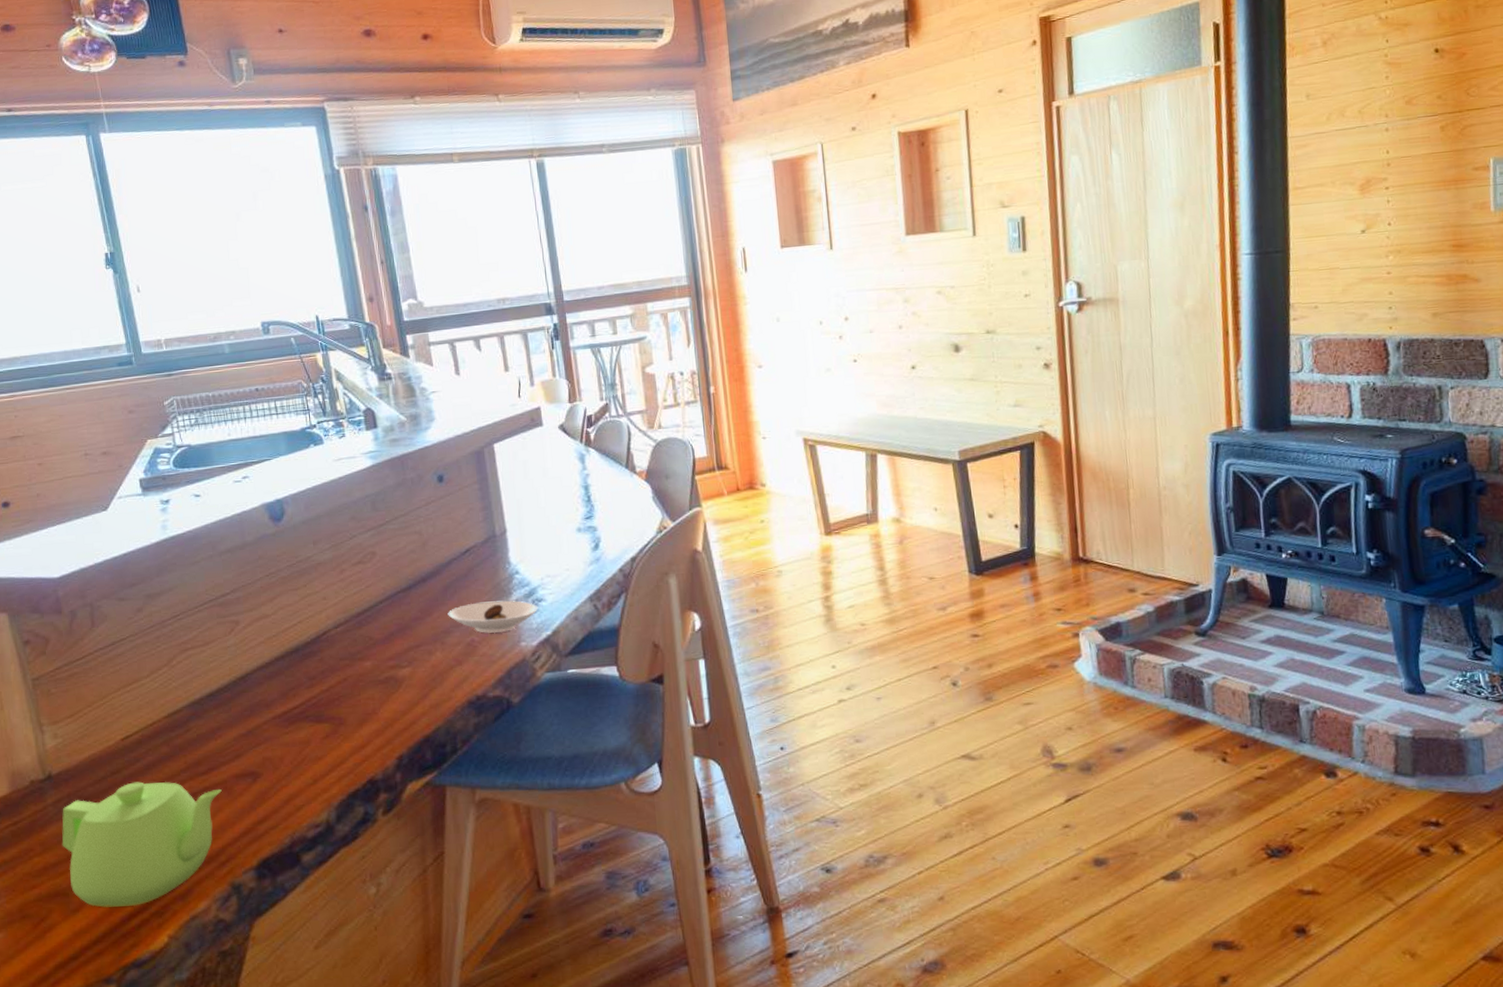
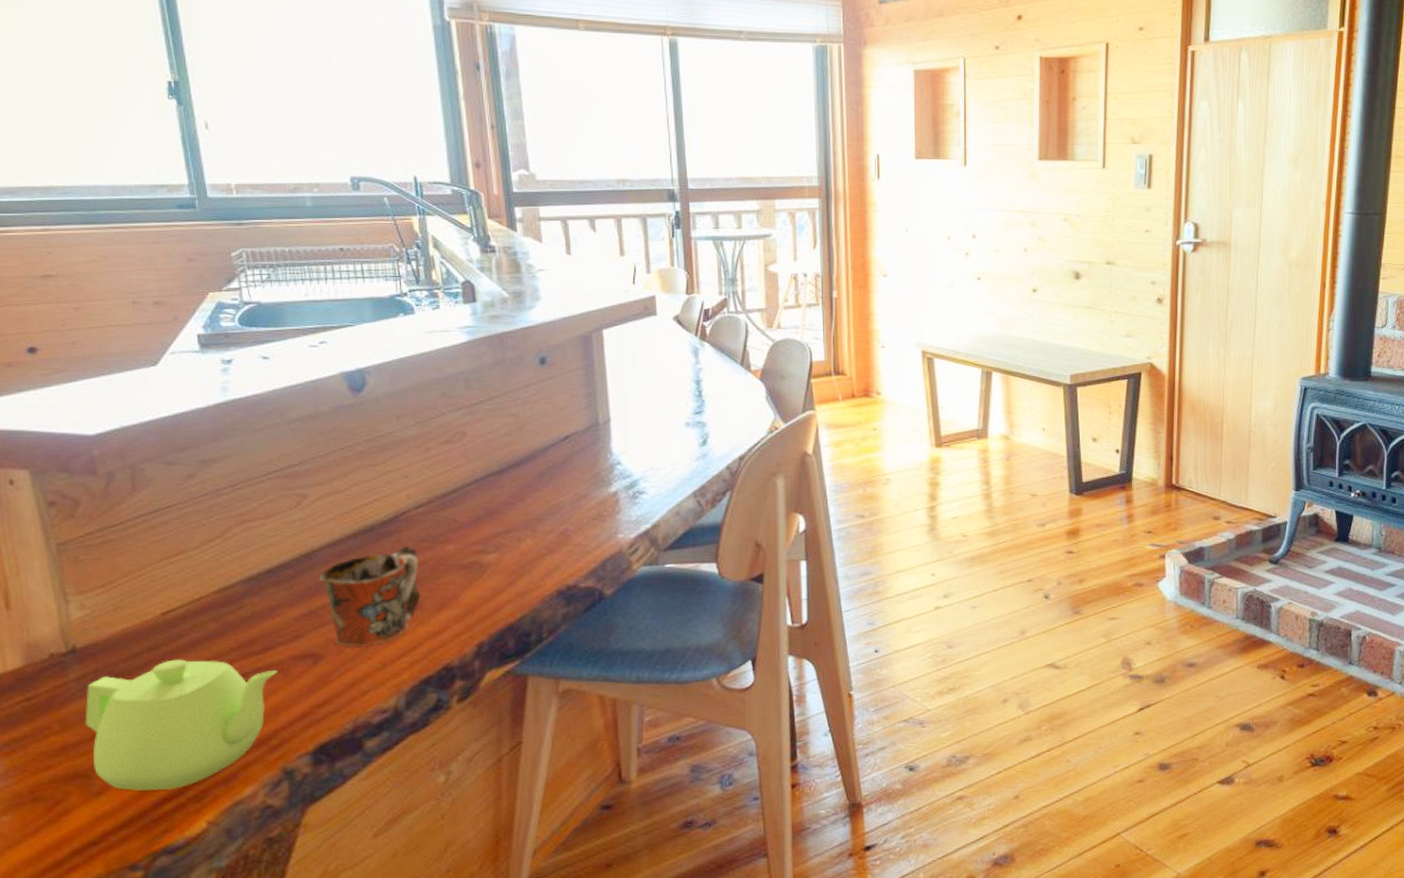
mug: none [254,664,344,765] -> present [320,545,421,648]
saucer: present [448,600,539,634] -> none [541,491,639,524]

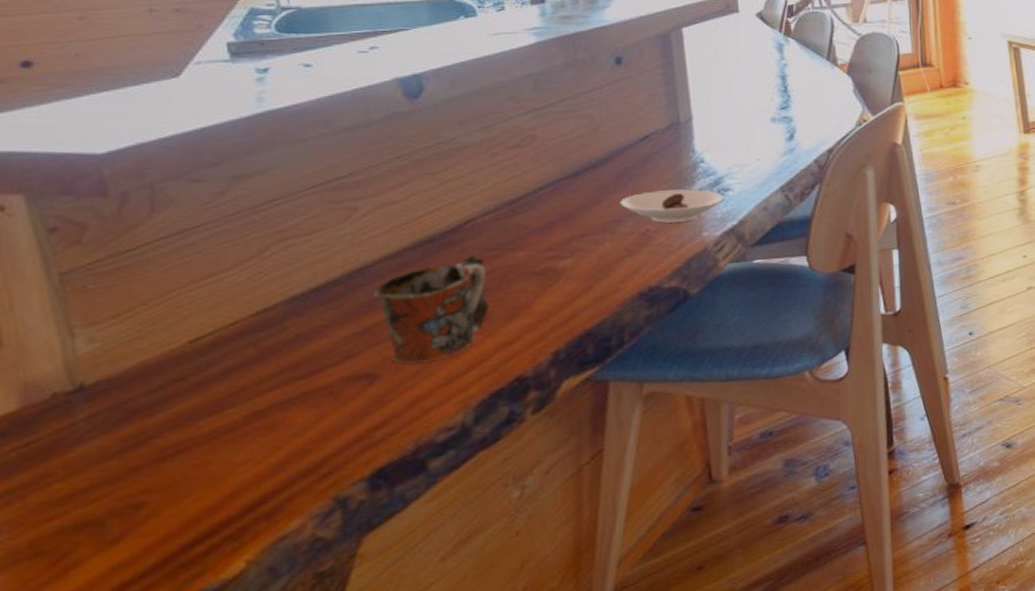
teapot: present [85,659,277,791] -> none [96,388,326,536]
saucer: none [541,491,639,524] -> present [620,189,724,223]

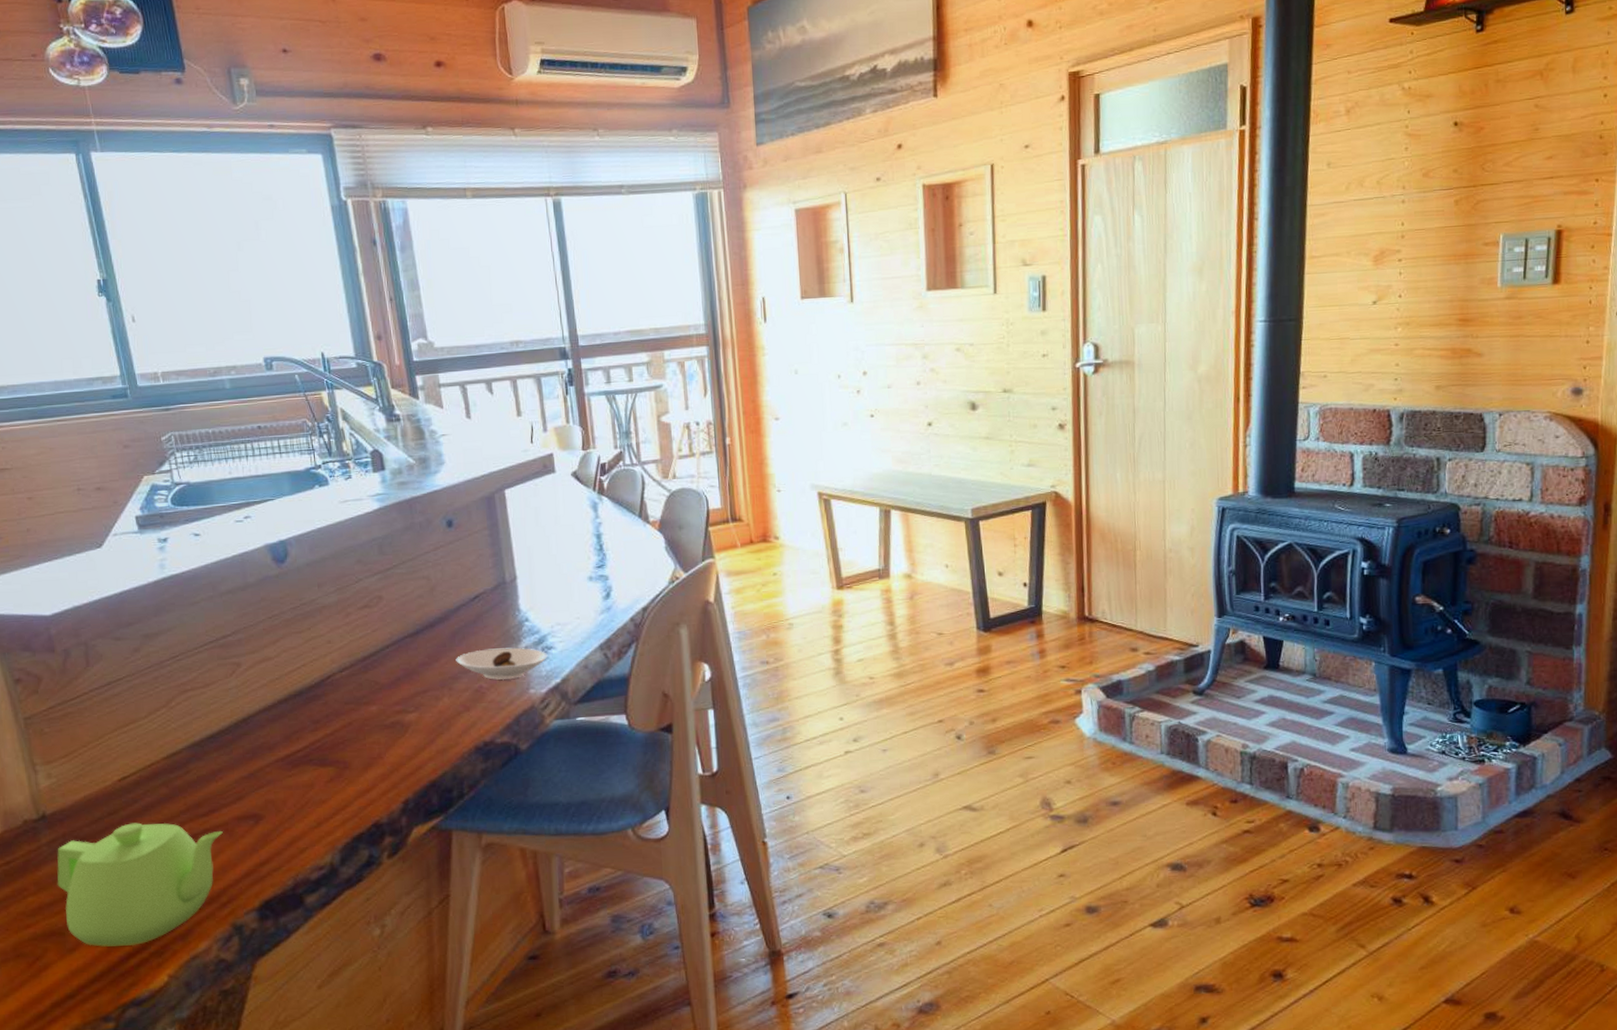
teapot: none [96,388,326,536] -> present [57,822,223,947]
mug: present [374,255,489,365] -> none [256,708,349,808]

